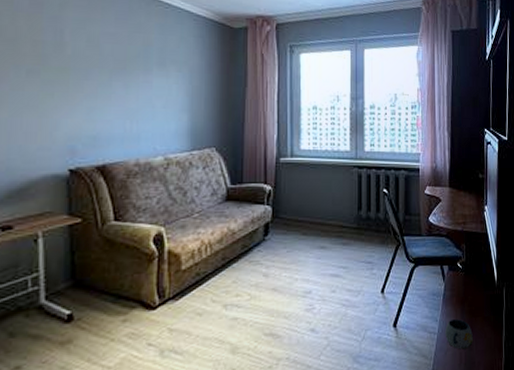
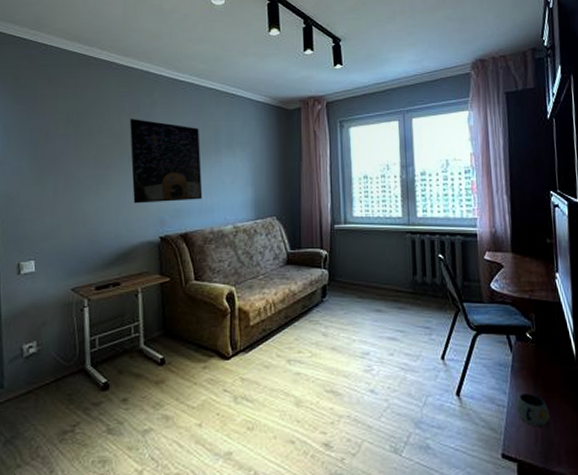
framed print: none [29,21,127,128] -> present [130,119,203,204]

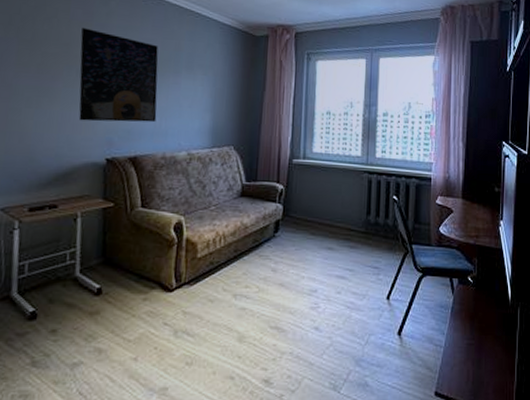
mug: present [516,392,550,427] -> none [452,334,482,367]

